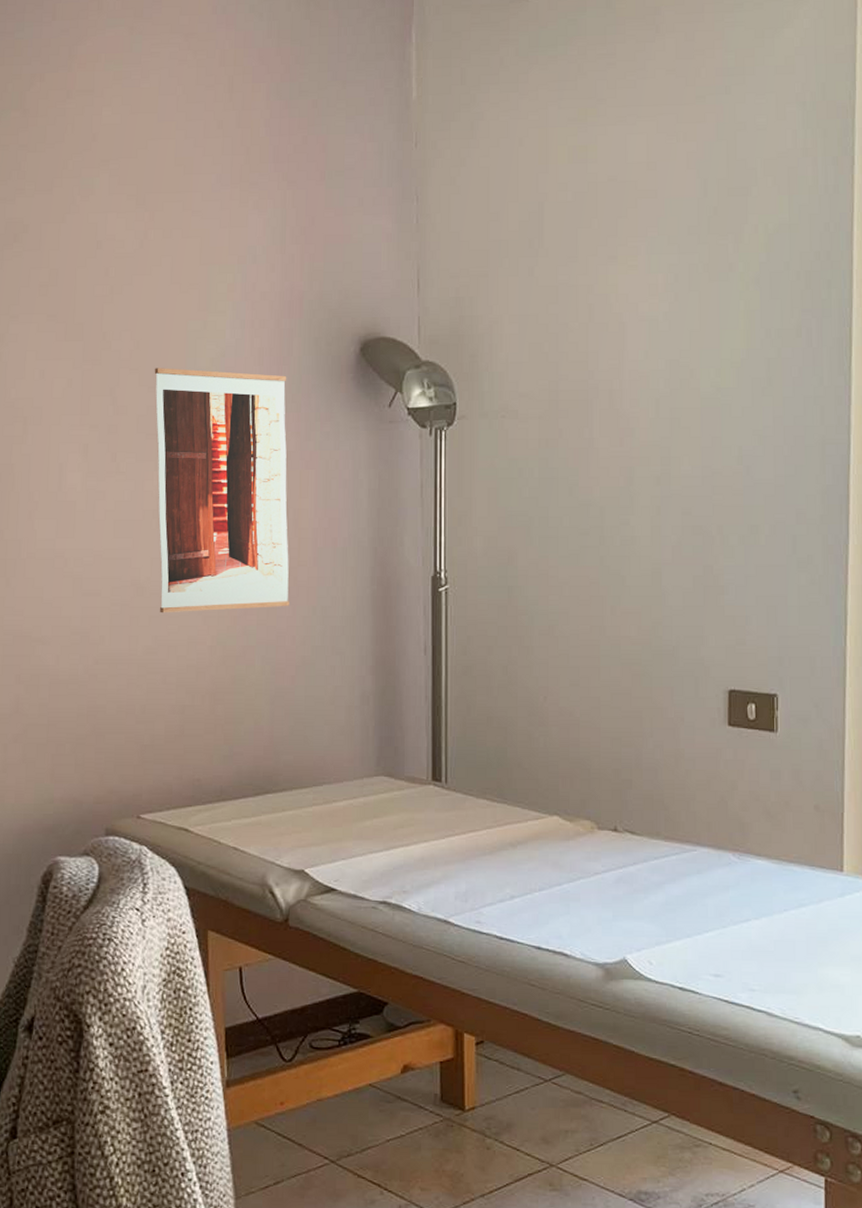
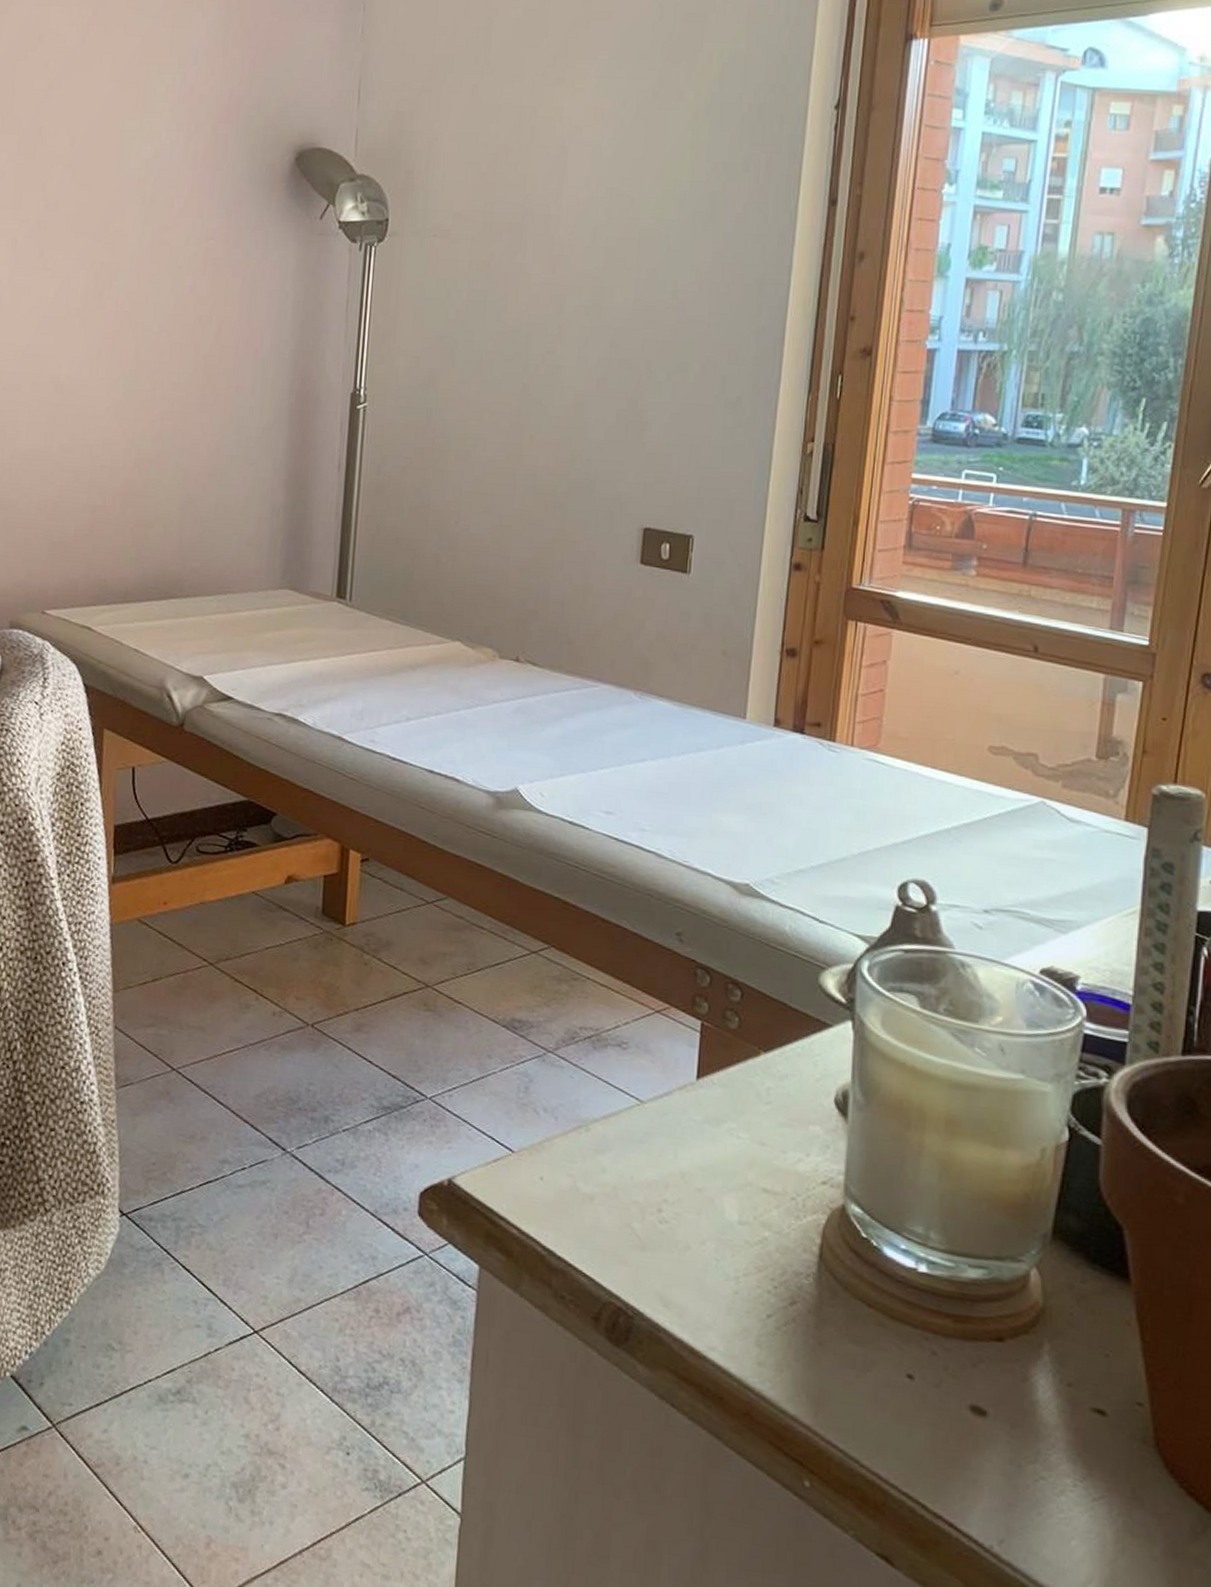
wall art: present [154,368,289,613] -> none [77,166,220,414]

